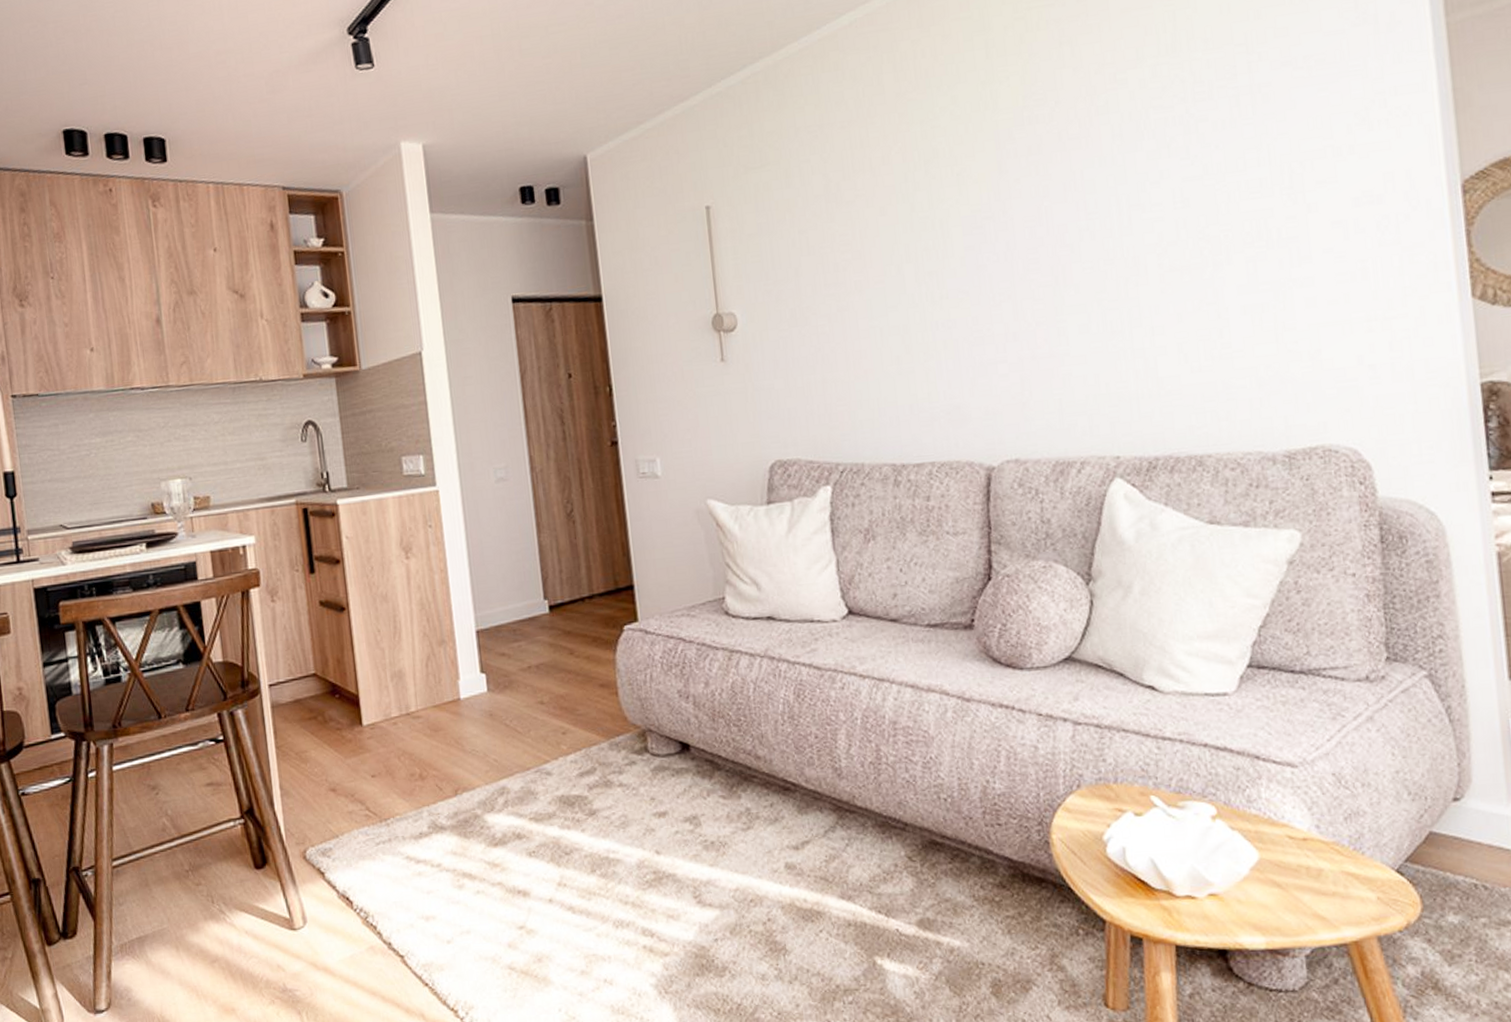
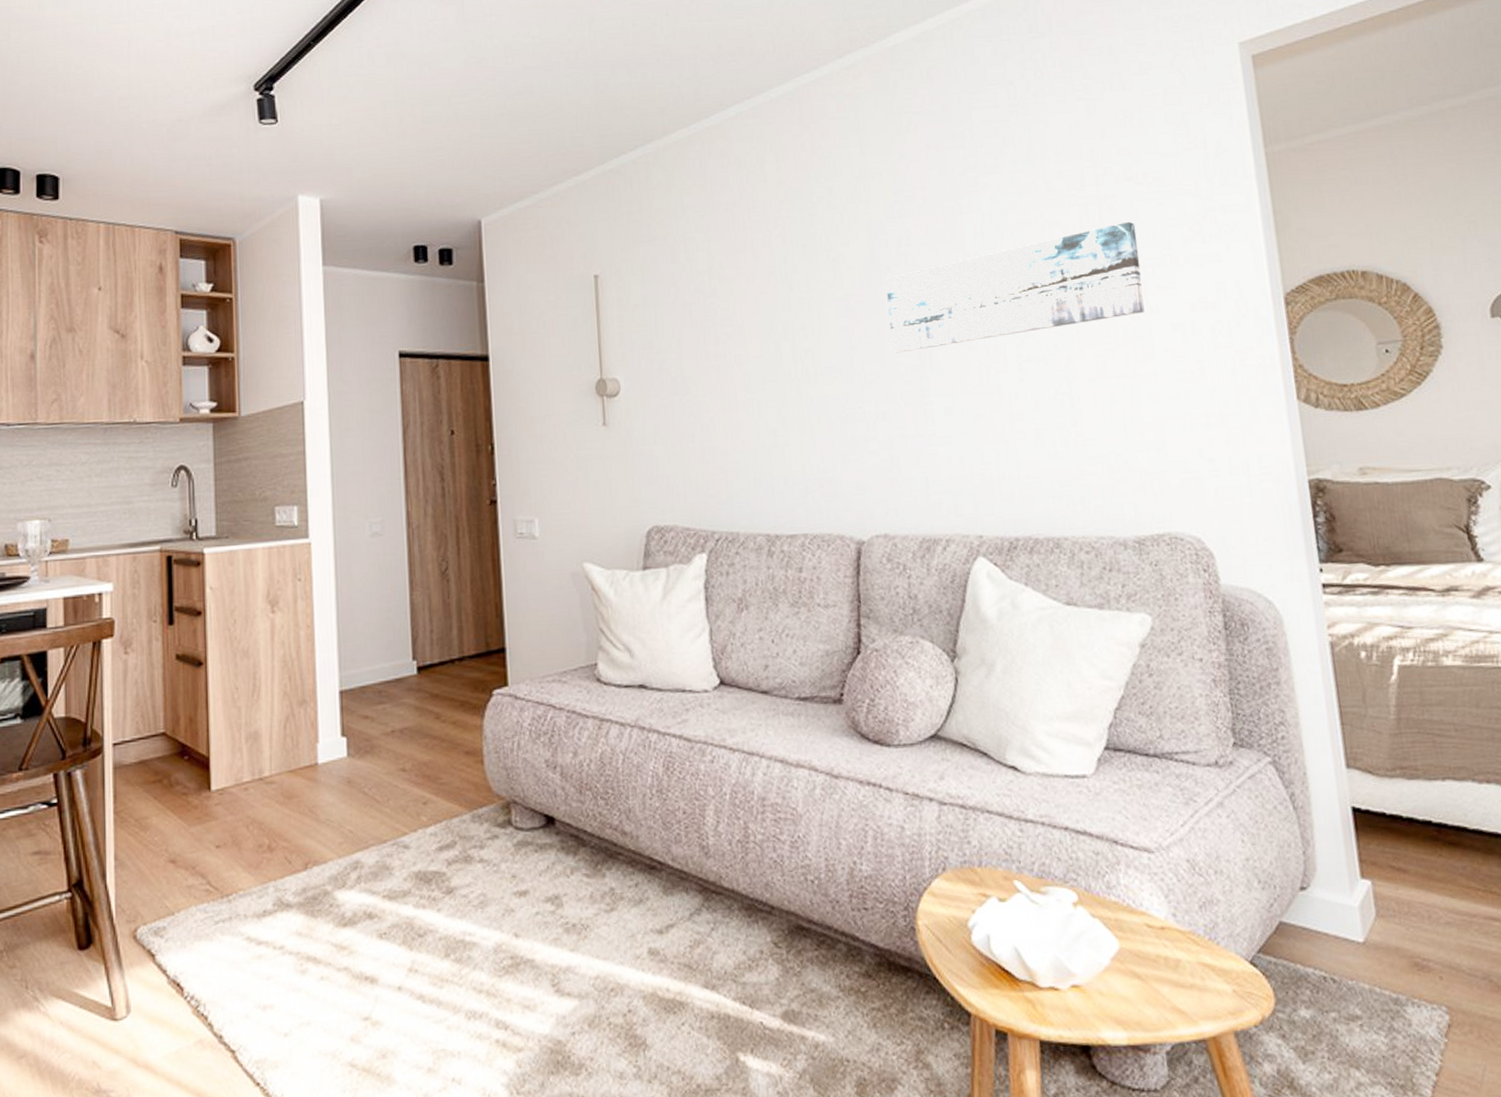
wall art: none [1015,111,1303,270] -> present [885,221,1146,353]

